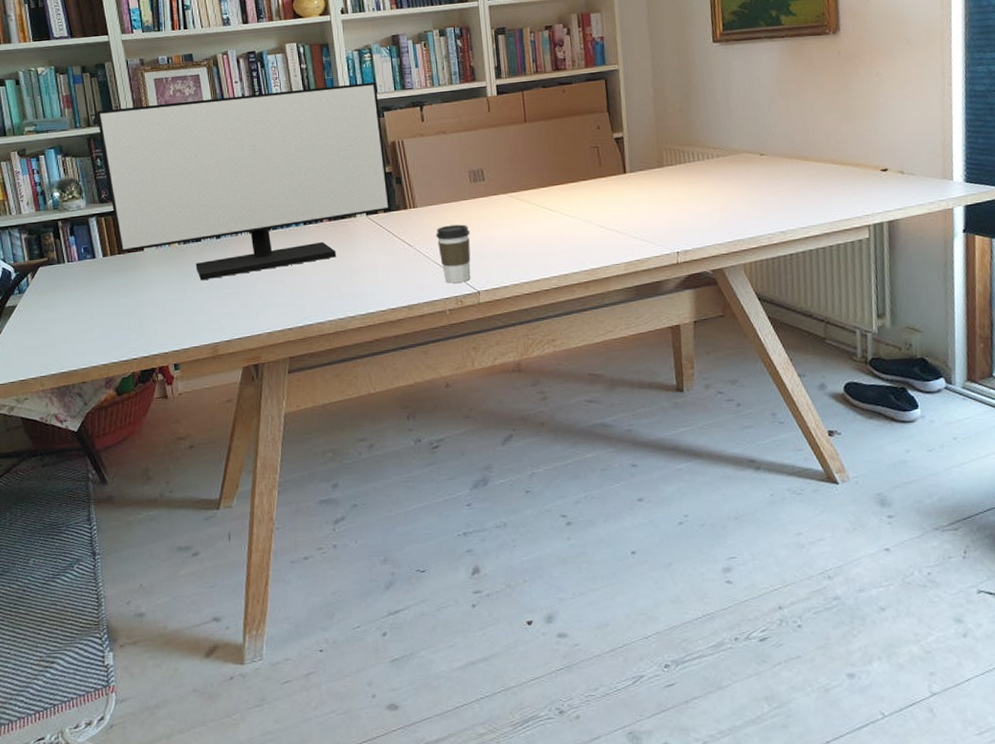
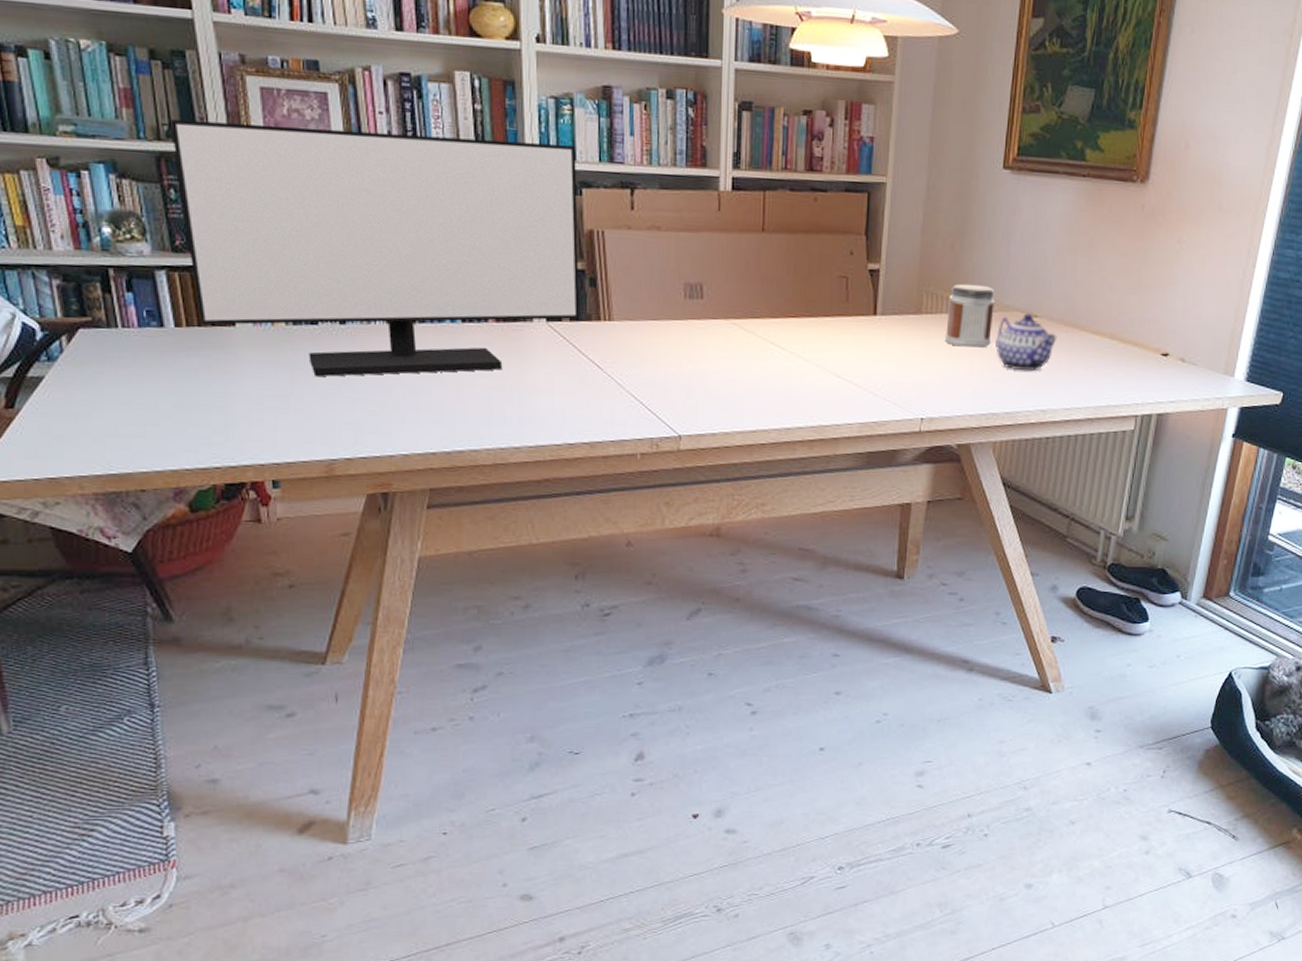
coffee cup: present [436,224,471,283] -> none [634,349,677,422]
jar: none [684,136,727,188] -> present [944,283,996,347]
teapot: none [730,153,784,201] -> present [995,313,1057,371]

